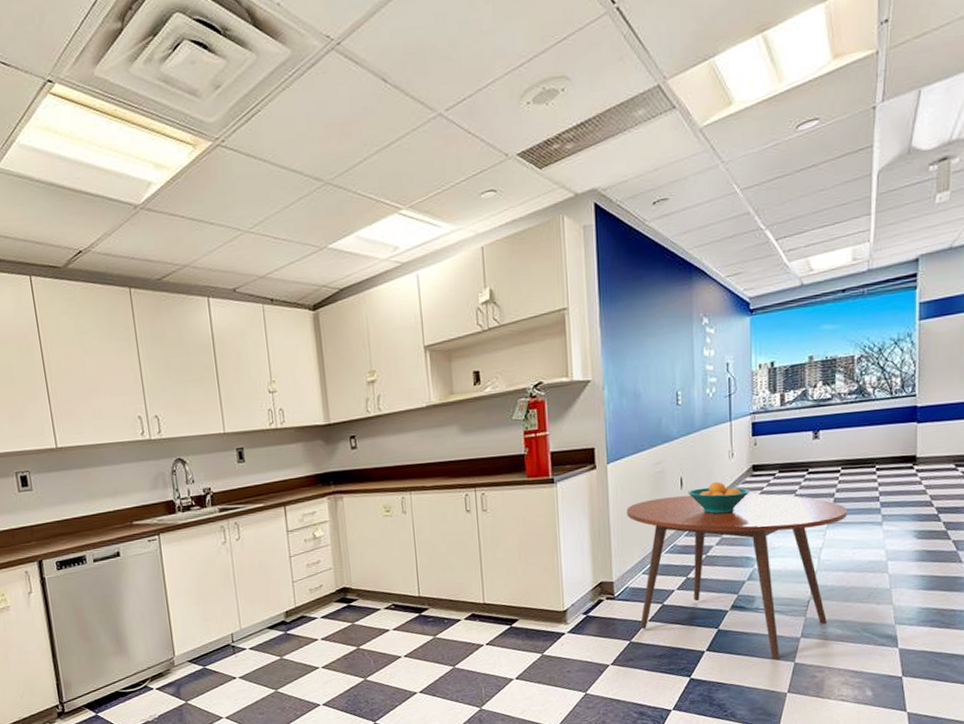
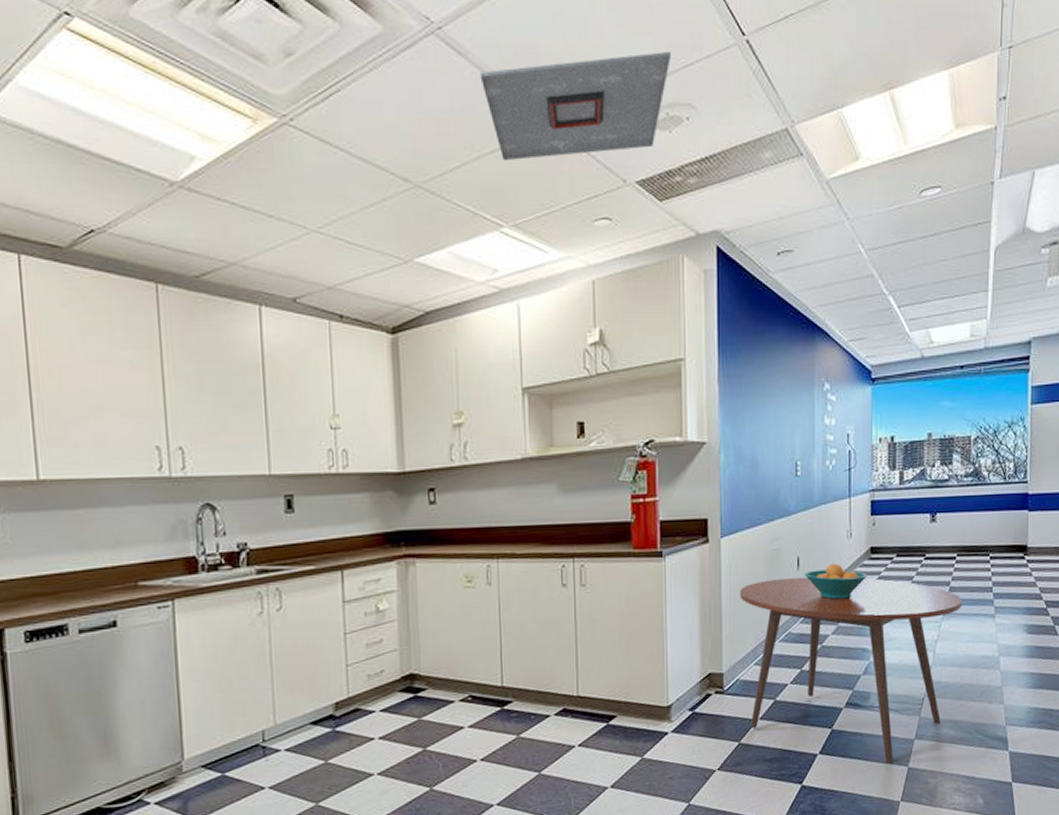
ceiling vent: none [374,30,546,152] -> present [480,51,672,161]

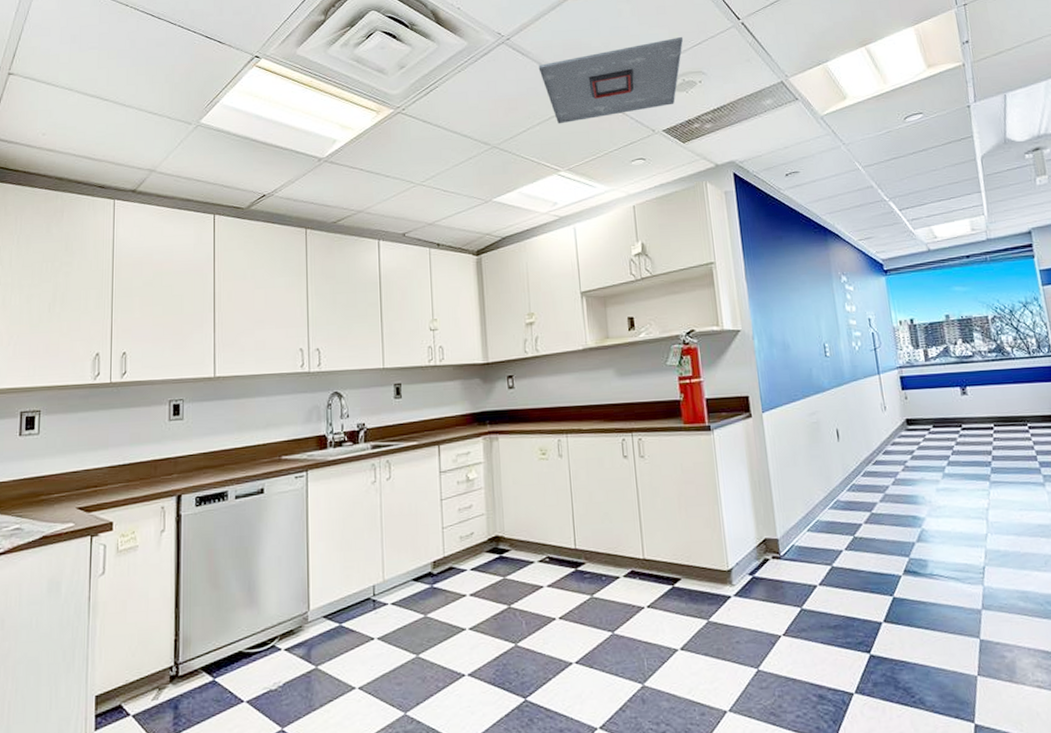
dining table: present [740,577,962,764] -> none [785,447,1008,635]
fruit bowl: present [804,563,867,600] -> none [845,434,907,469]

